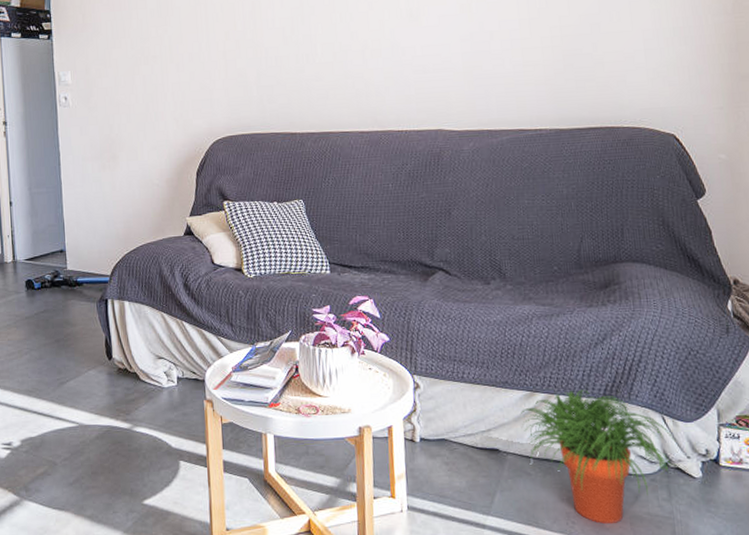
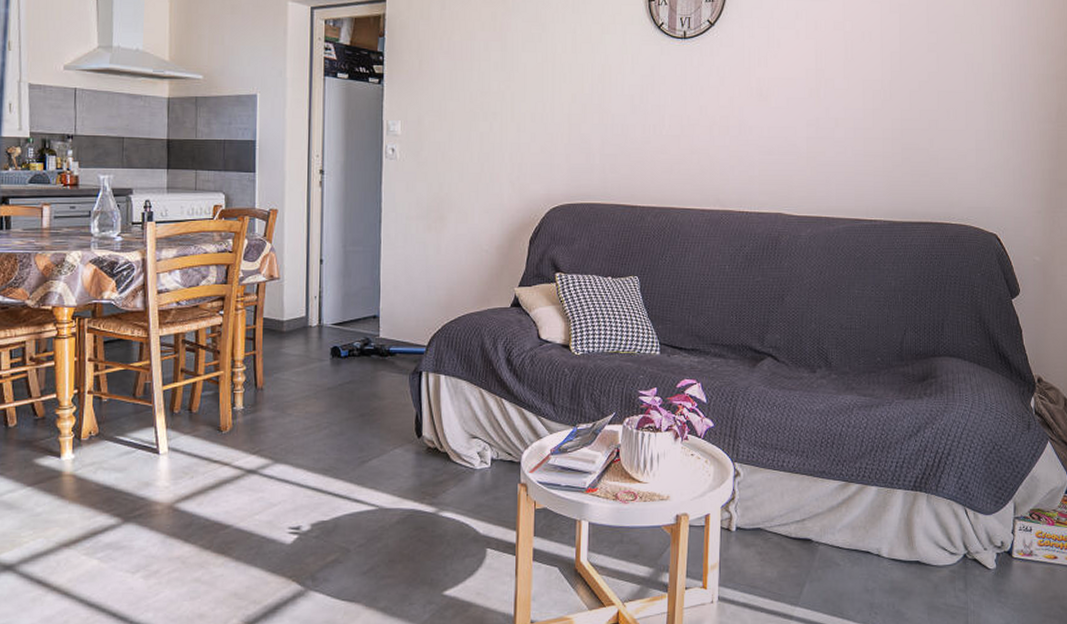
potted plant: present [520,389,676,523] -> none [834,481,975,614]

